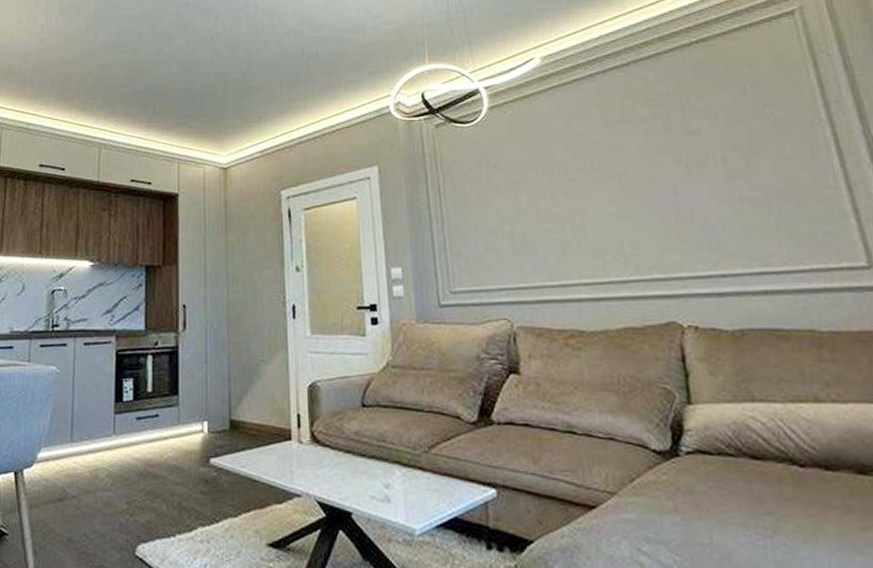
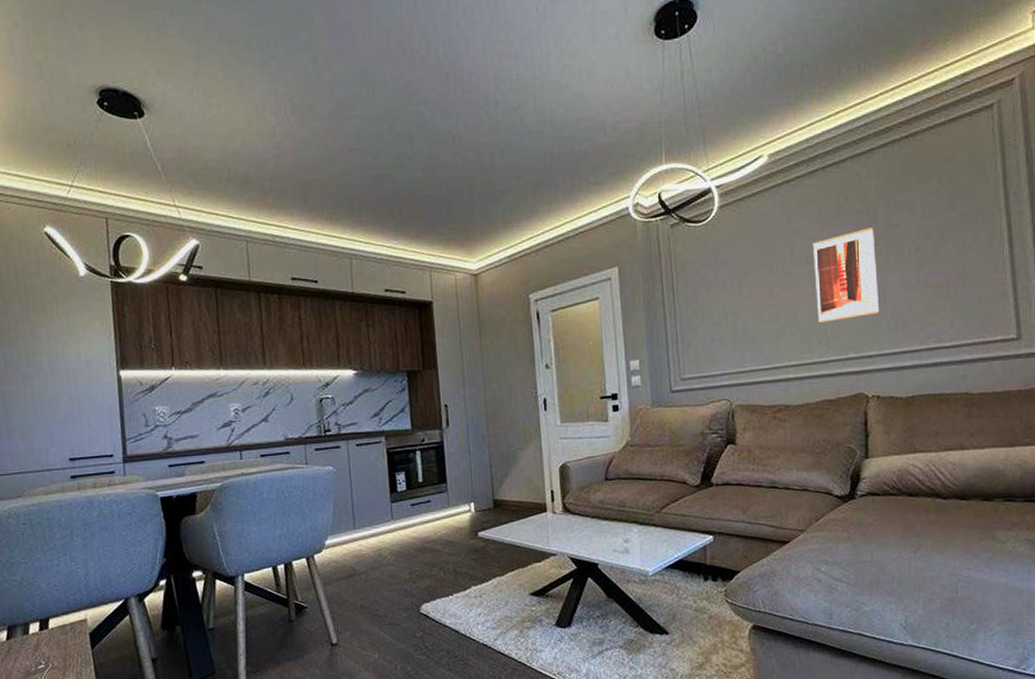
wall art: none [598,134,687,236] -> present [813,227,880,323]

